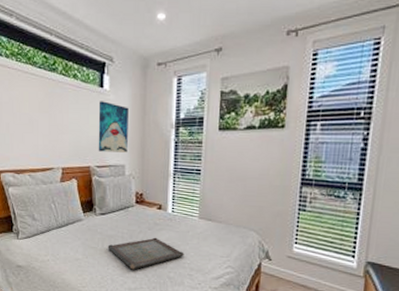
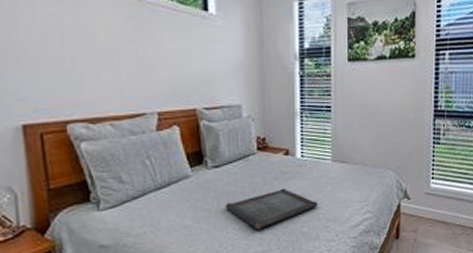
wall art: present [98,101,129,153] -> none [203,27,243,90]

